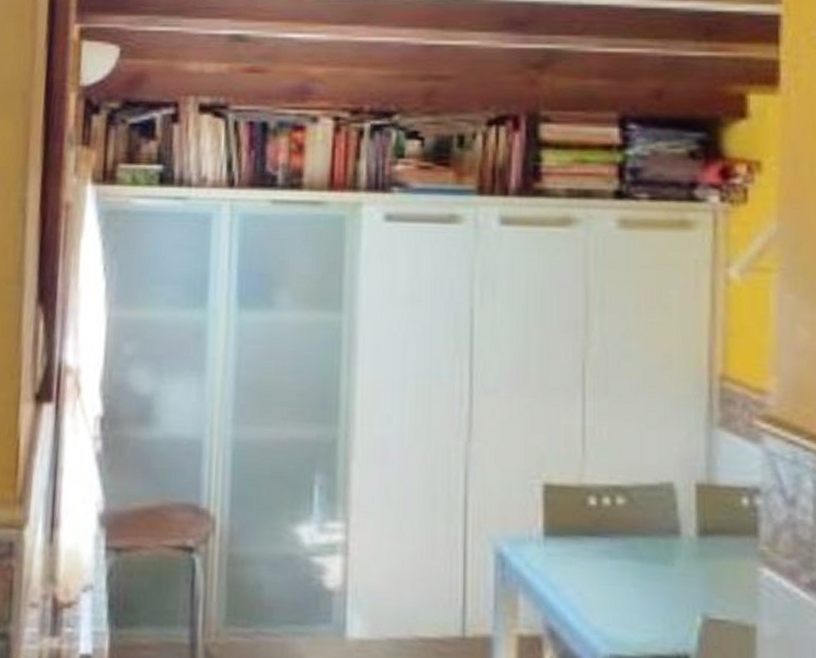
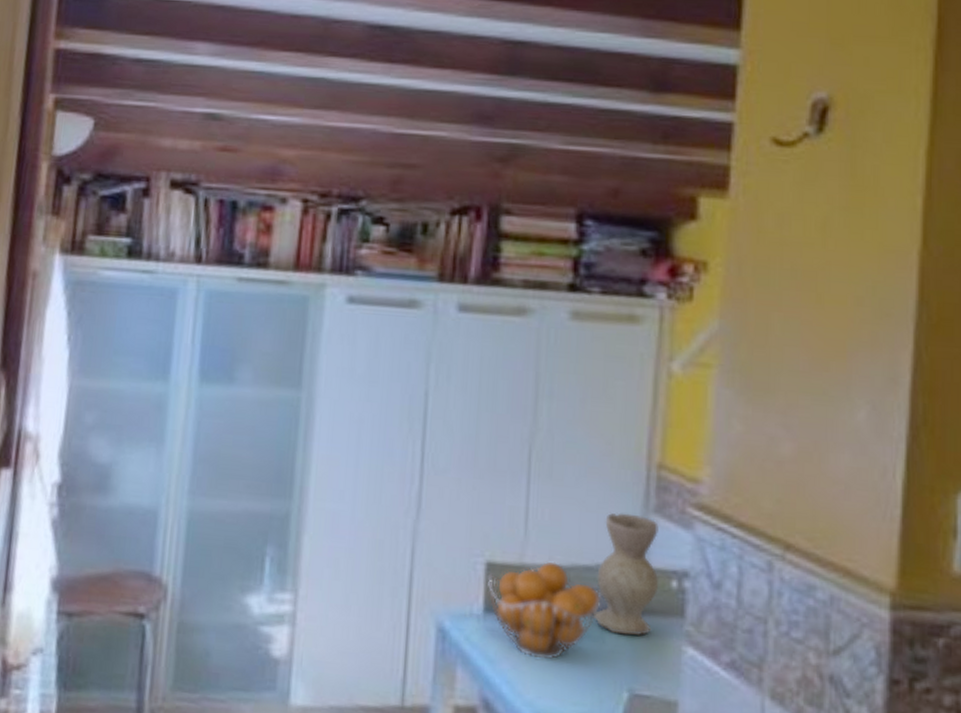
fruit basket: none [545,481,669,585] -> present [487,561,603,660]
vase: none [661,428,727,558] -> present [595,513,659,637]

